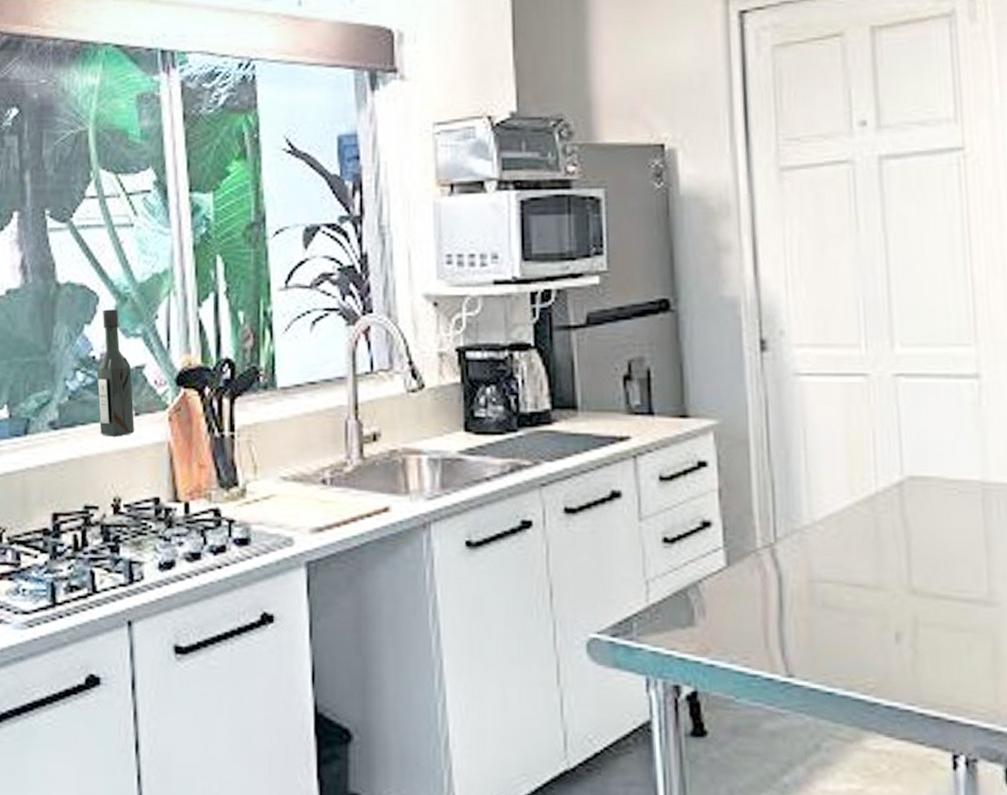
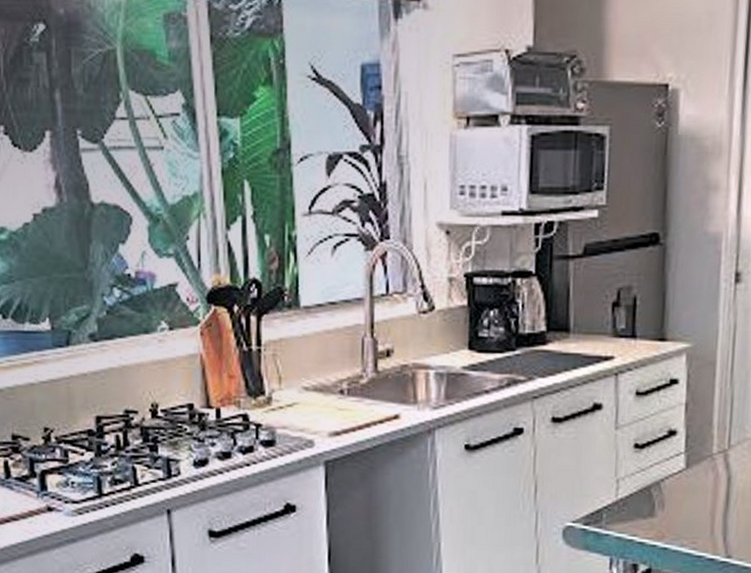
bottle: present [96,309,135,437] -> none [132,230,169,349]

